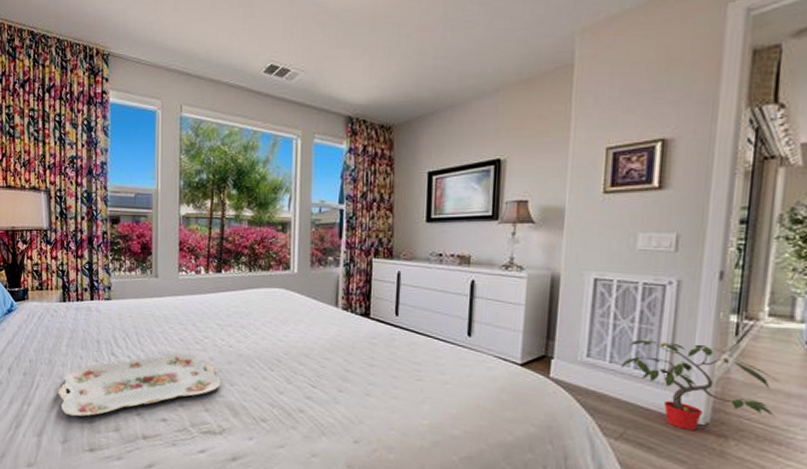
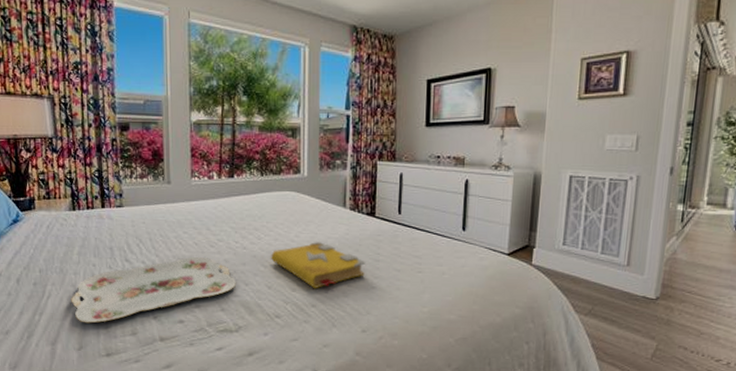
spell book: none [258,342,358,393] -> present [271,242,365,289]
potted plant: present [620,339,780,430] -> none [590,228,714,304]

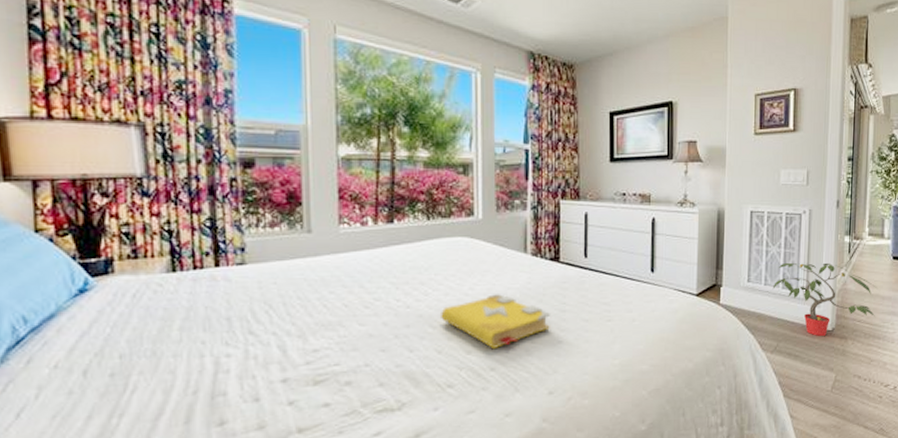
serving tray: present [71,256,236,324] -> none [168,321,398,422]
potted plant: none [590,228,714,304] -> present [772,262,877,336]

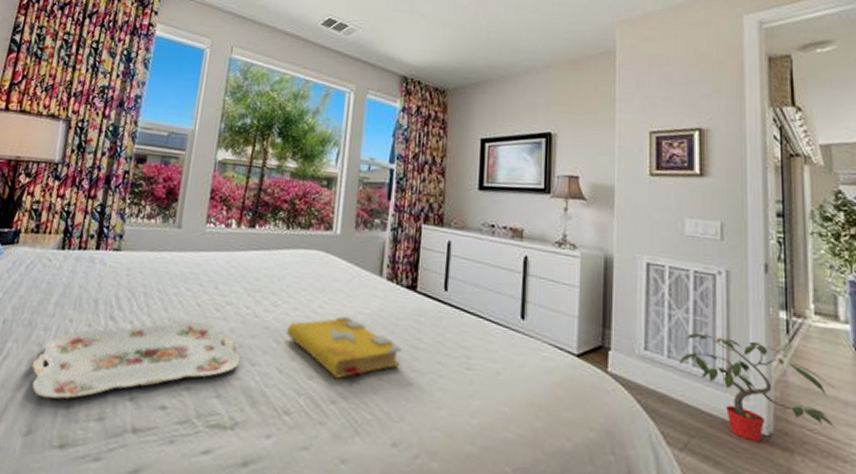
serving tray: none [168,321,398,422] -> present [31,321,240,399]

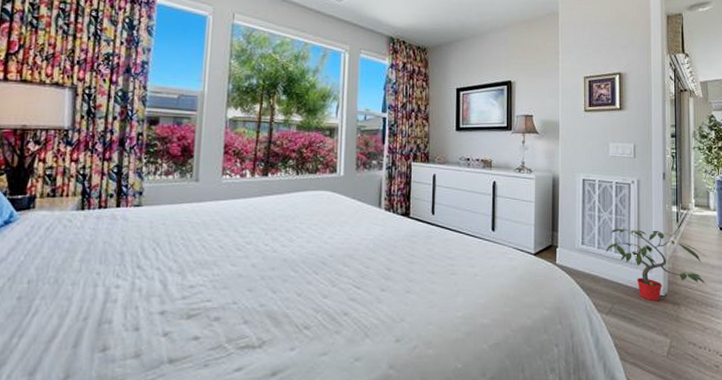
serving tray: present [31,321,240,399] -> none [63,261,263,345]
spell book: present [287,316,401,379] -> none [302,244,400,295]

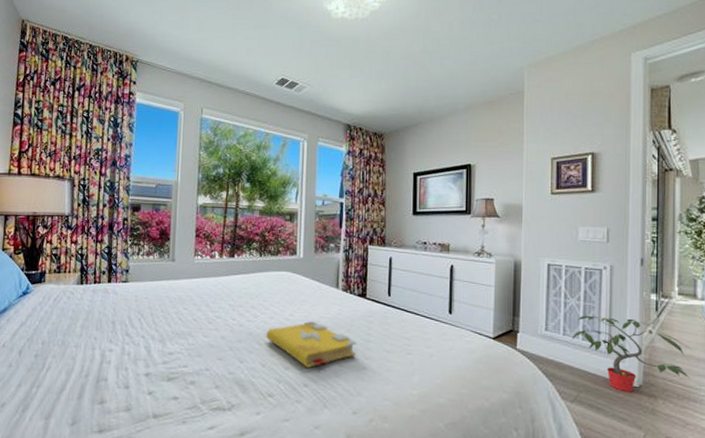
spell book: none [302,244,400,295] -> present [266,321,356,369]

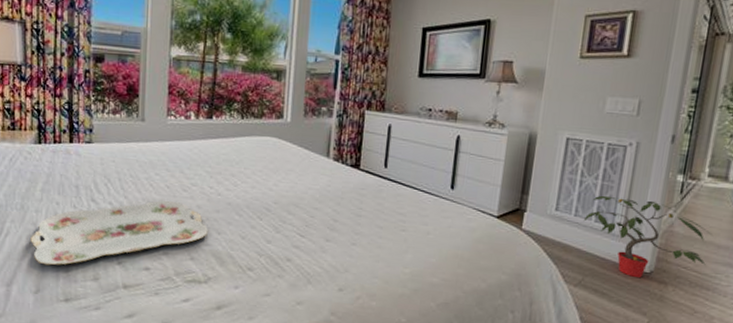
serving tray: none [69,332,231,398] -> present [30,200,208,266]
spell book: present [266,321,356,369] -> none [247,192,346,242]

